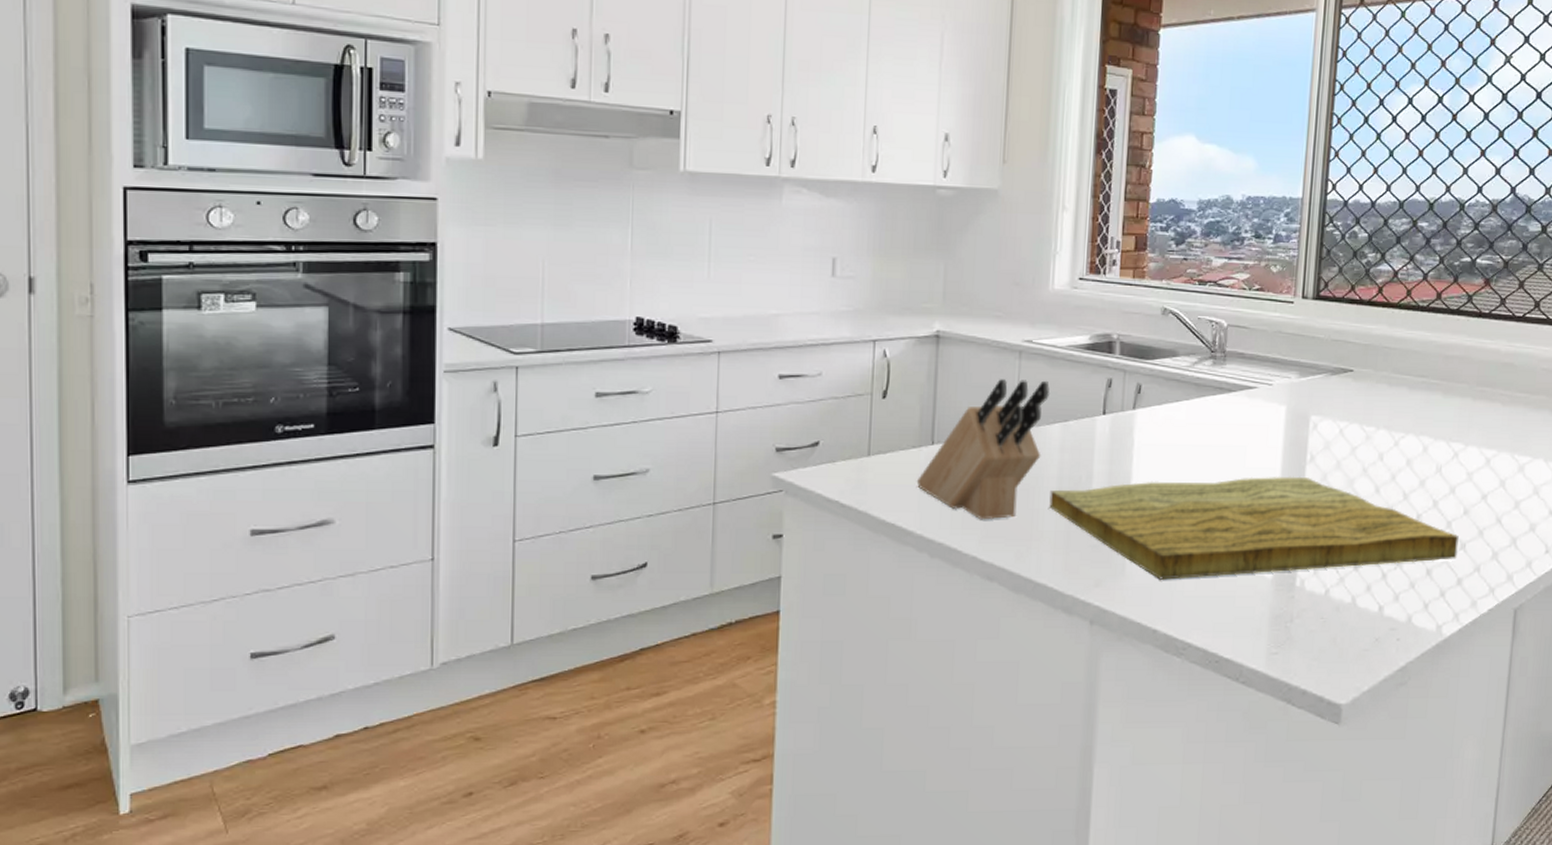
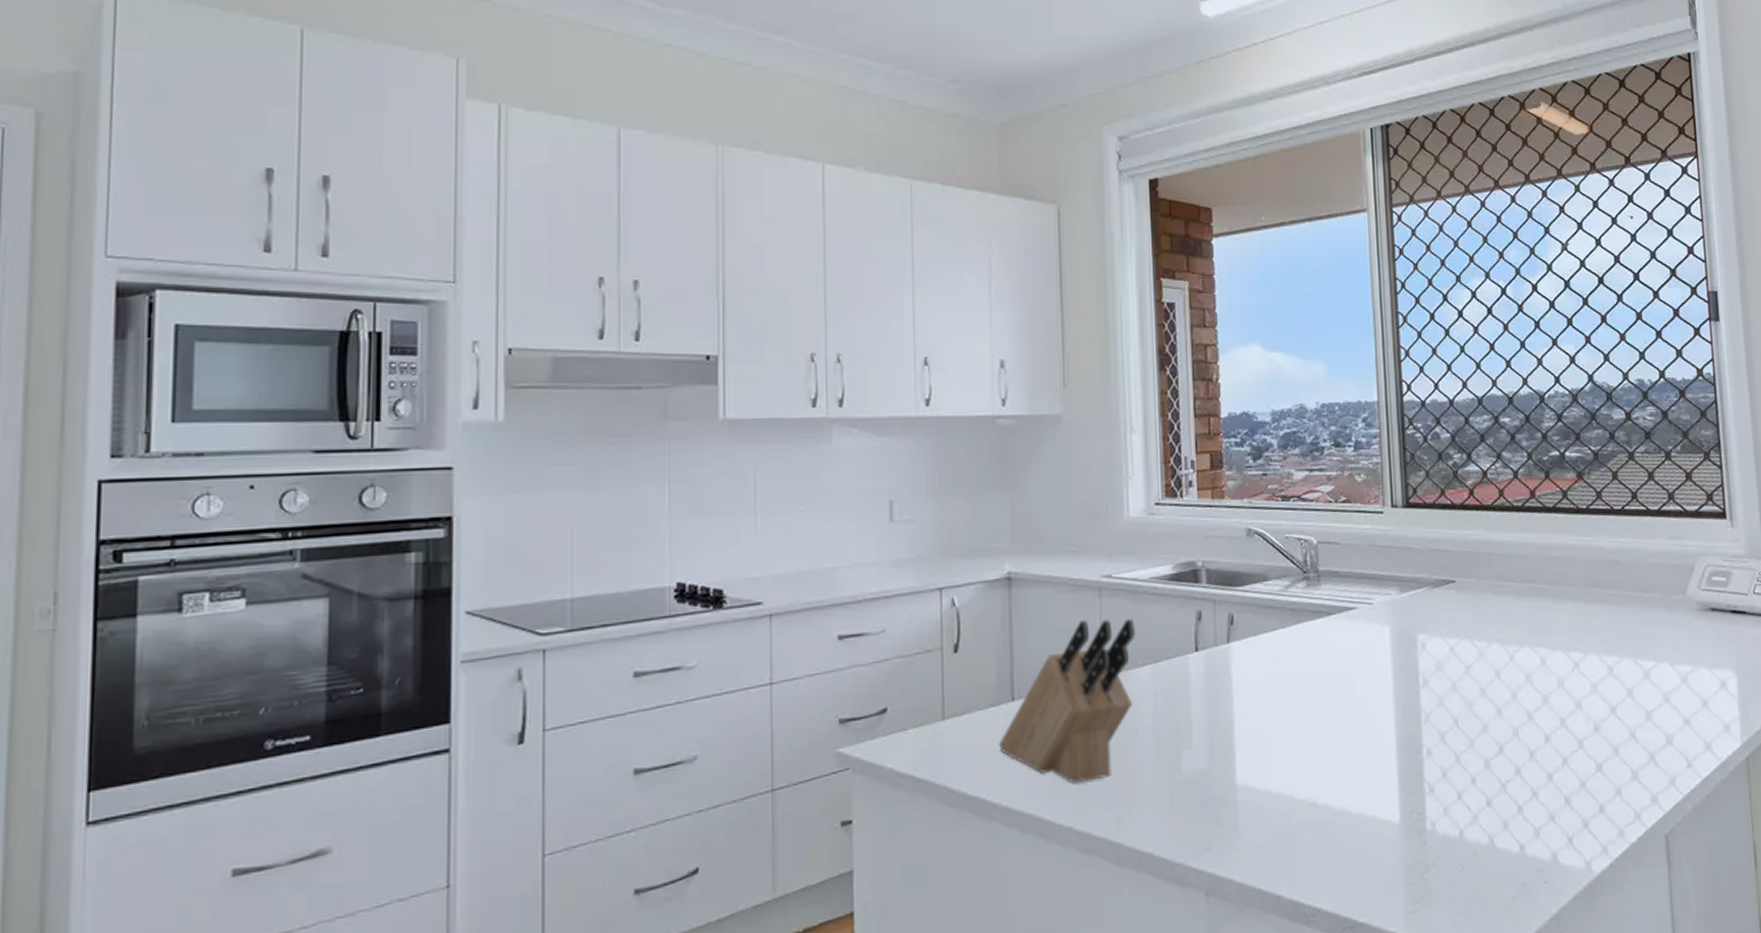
cutting board: present [1049,476,1459,580] -> none [1147,703,1595,836]

